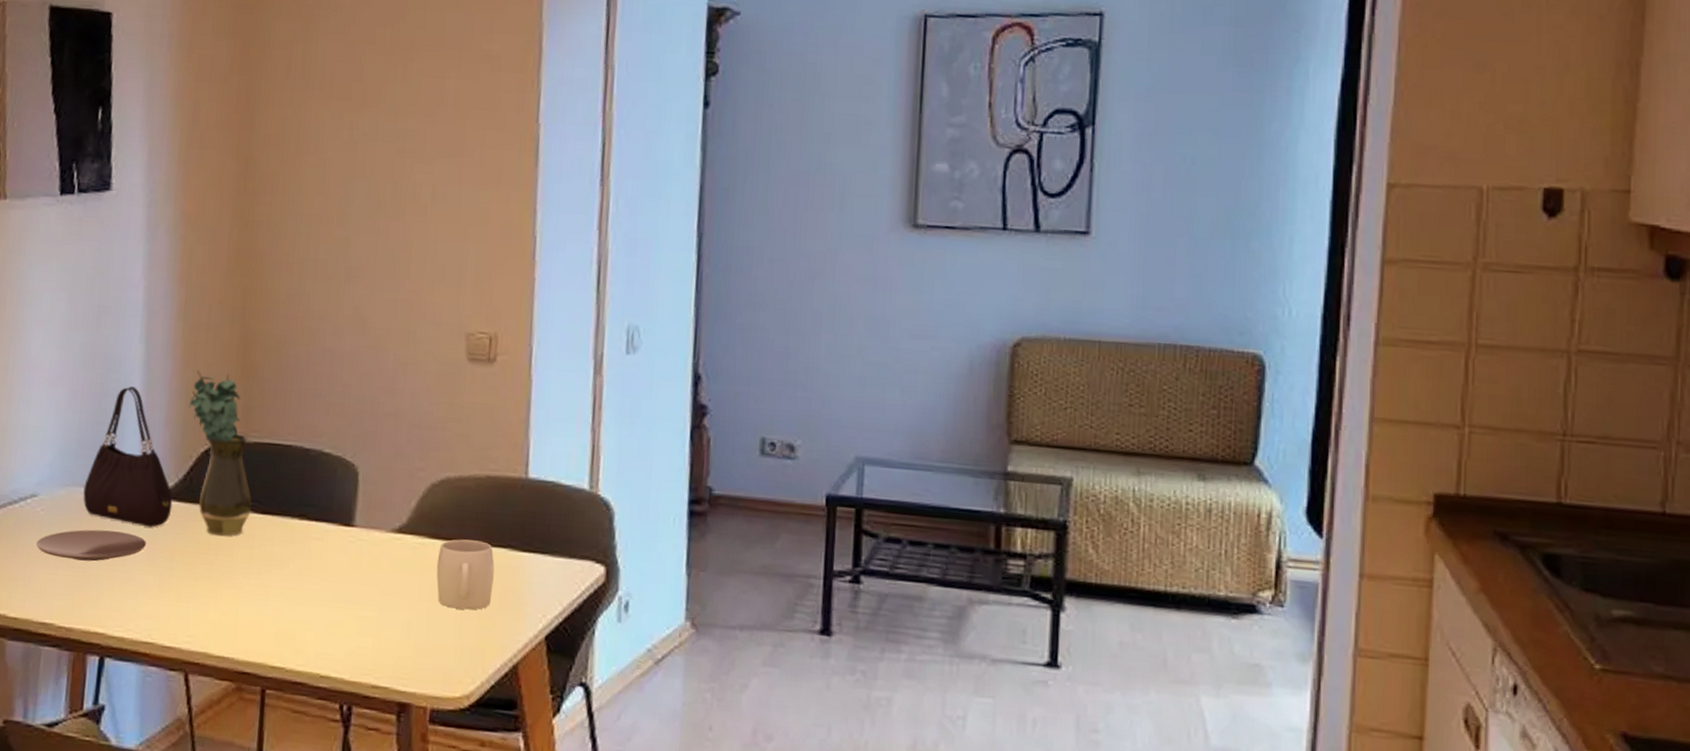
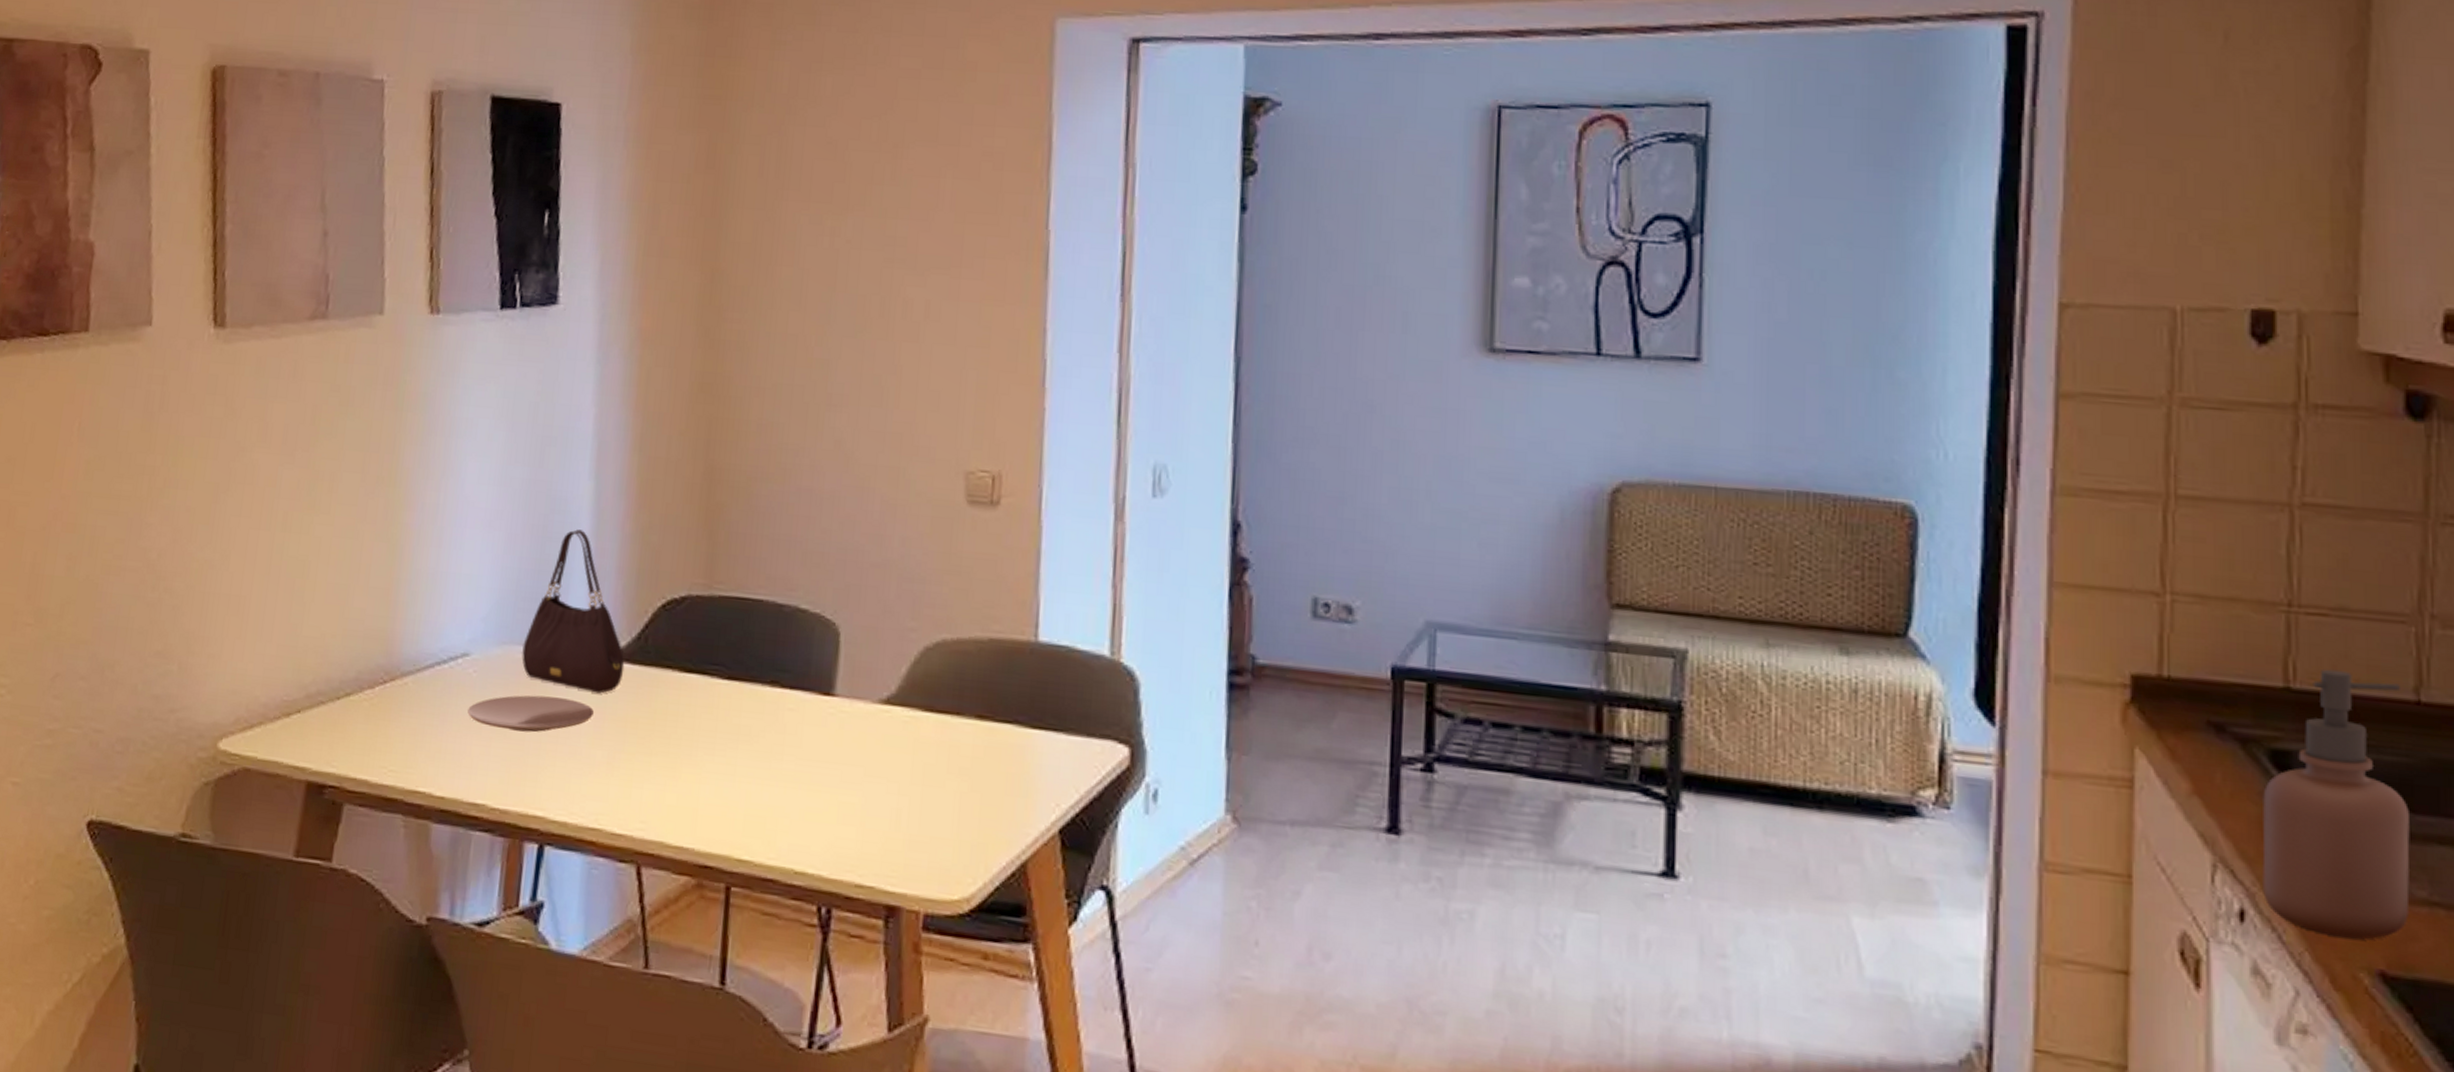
vase: present [189,370,253,536] -> none [644,511,718,705]
mug: present [436,539,495,610] -> none [930,712,999,797]
soap dispenser: none [1533,487,1652,707] -> present [2262,669,2410,939]

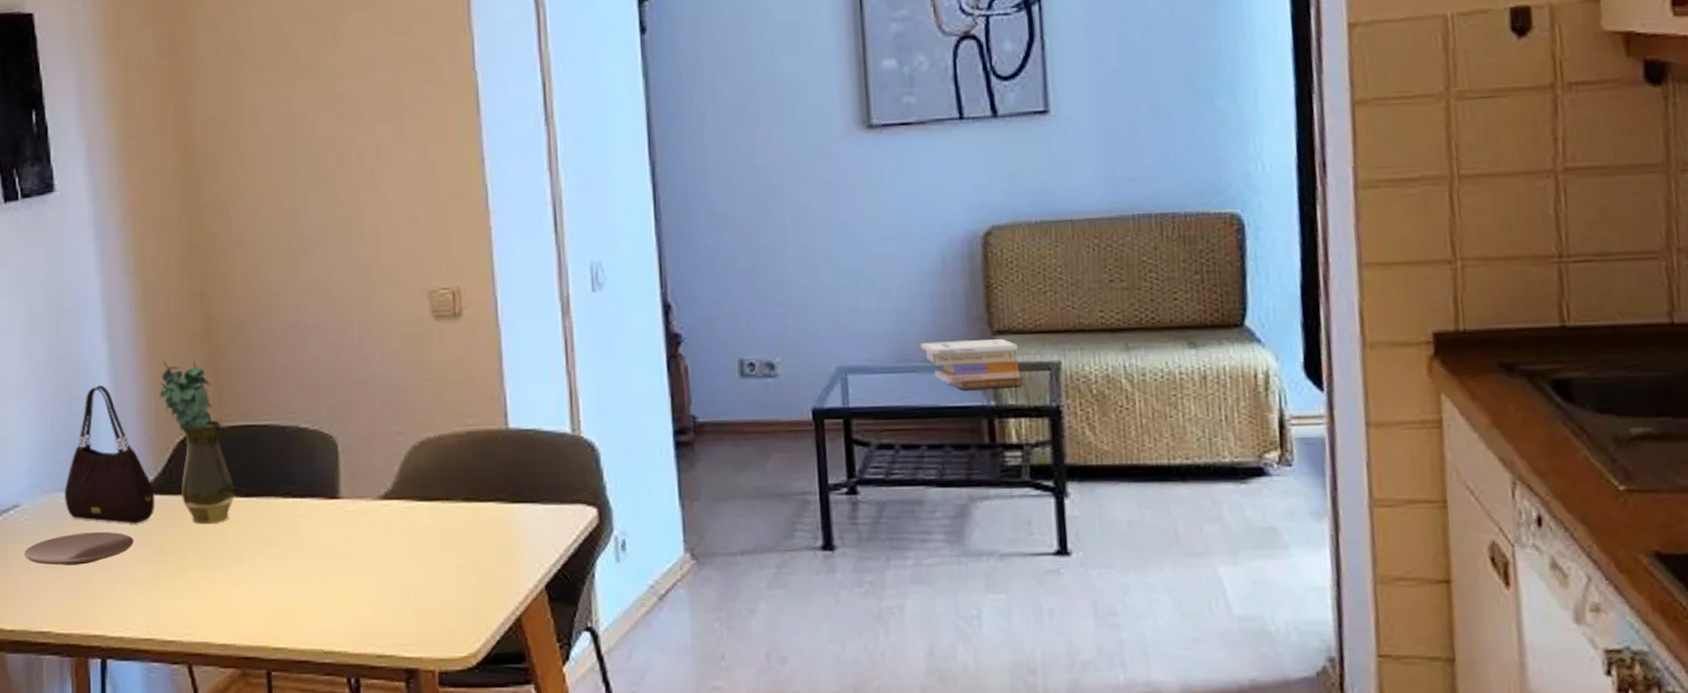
vase: none [644,511,718,705] -> present [159,361,236,524]
books: none [1525,606,1642,672] -> present [920,339,1024,391]
soap dispenser: present [2262,669,2410,939] -> none [1549,305,1676,528]

